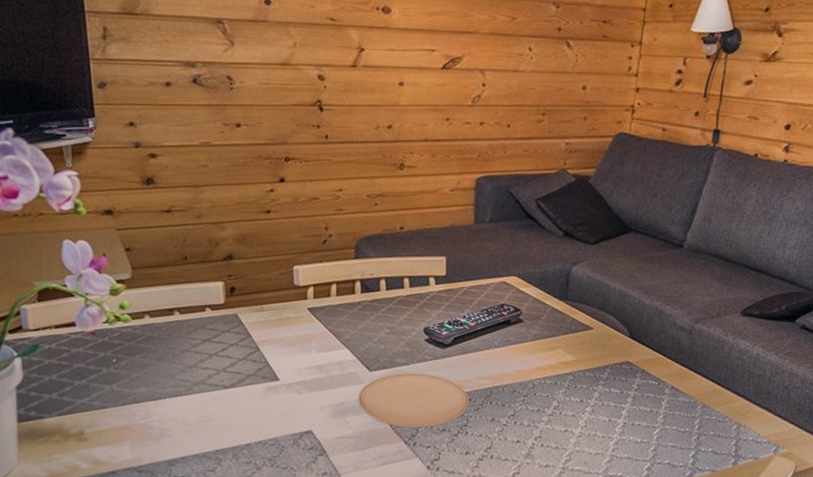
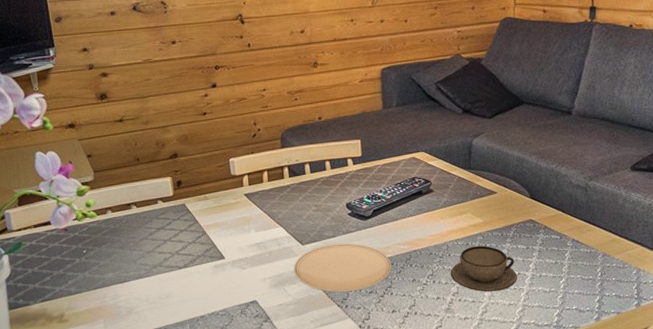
teacup: none [534,386,607,439] -> present [450,245,517,292]

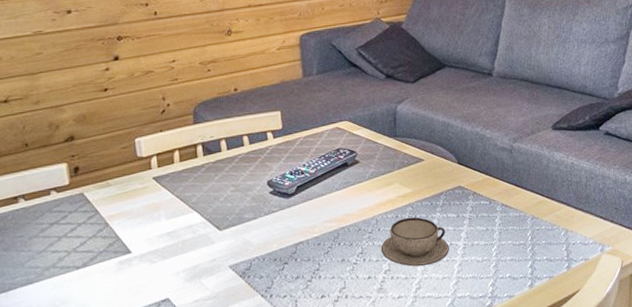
plate: present [293,243,391,293] -> none [210,224,319,281]

